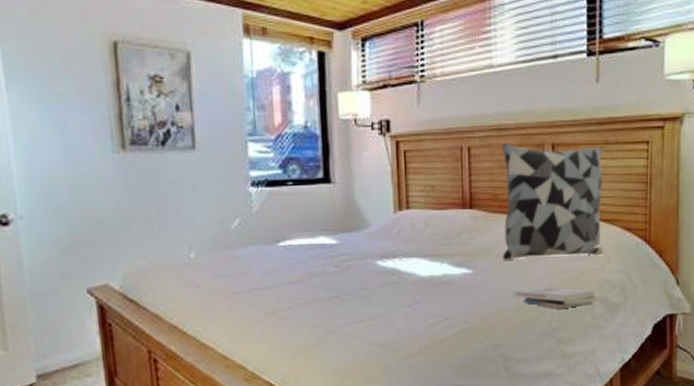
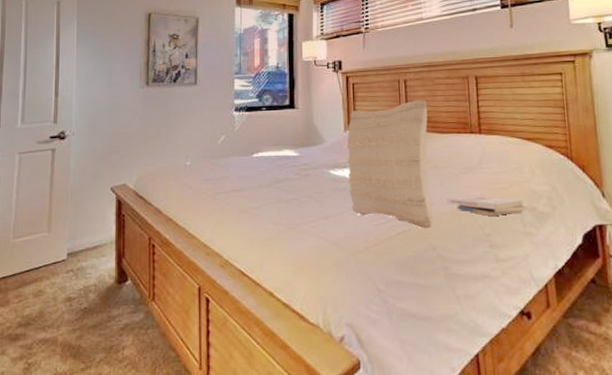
pillow: none [397,172,497,326] -> present [347,99,434,229]
pillow: present [502,143,603,260] -> none [433,76,528,171]

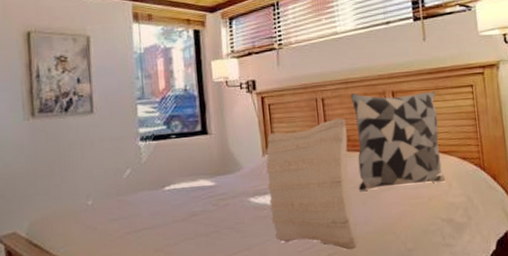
pillow: none [433,76,528,171] -> present [350,91,445,191]
books: present [446,195,525,216] -> none [369,212,444,232]

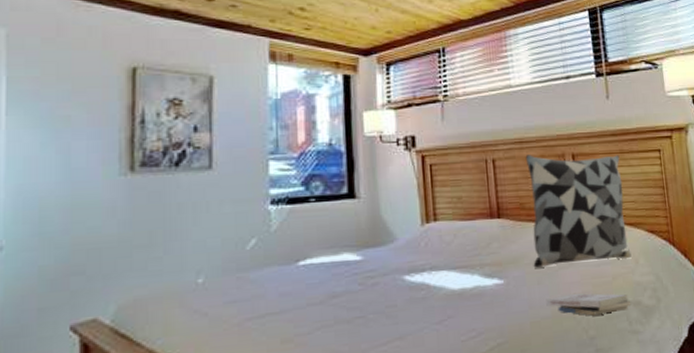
pillow: present [266,118,358,251] -> none [425,182,533,339]
books: none [369,212,444,232] -> present [546,293,630,316]

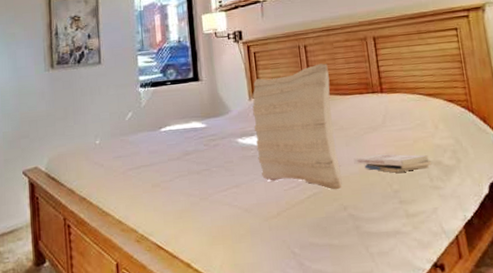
pillow: none [425,182,533,339] -> present [252,63,343,190]
pillow: present [525,155,632,268] -> none [332,35,431,133]

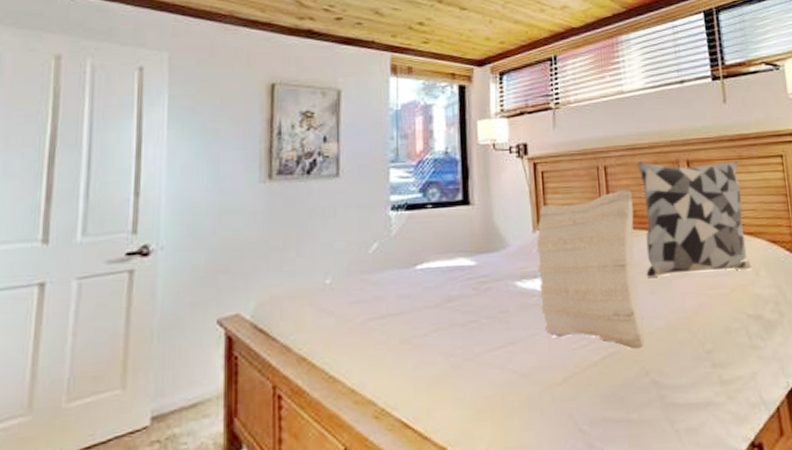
pillow: none [332,35,431,133] -> present [637,161,751,277]
books: present [353,153,431,173] -> none [659,304,750,329]

